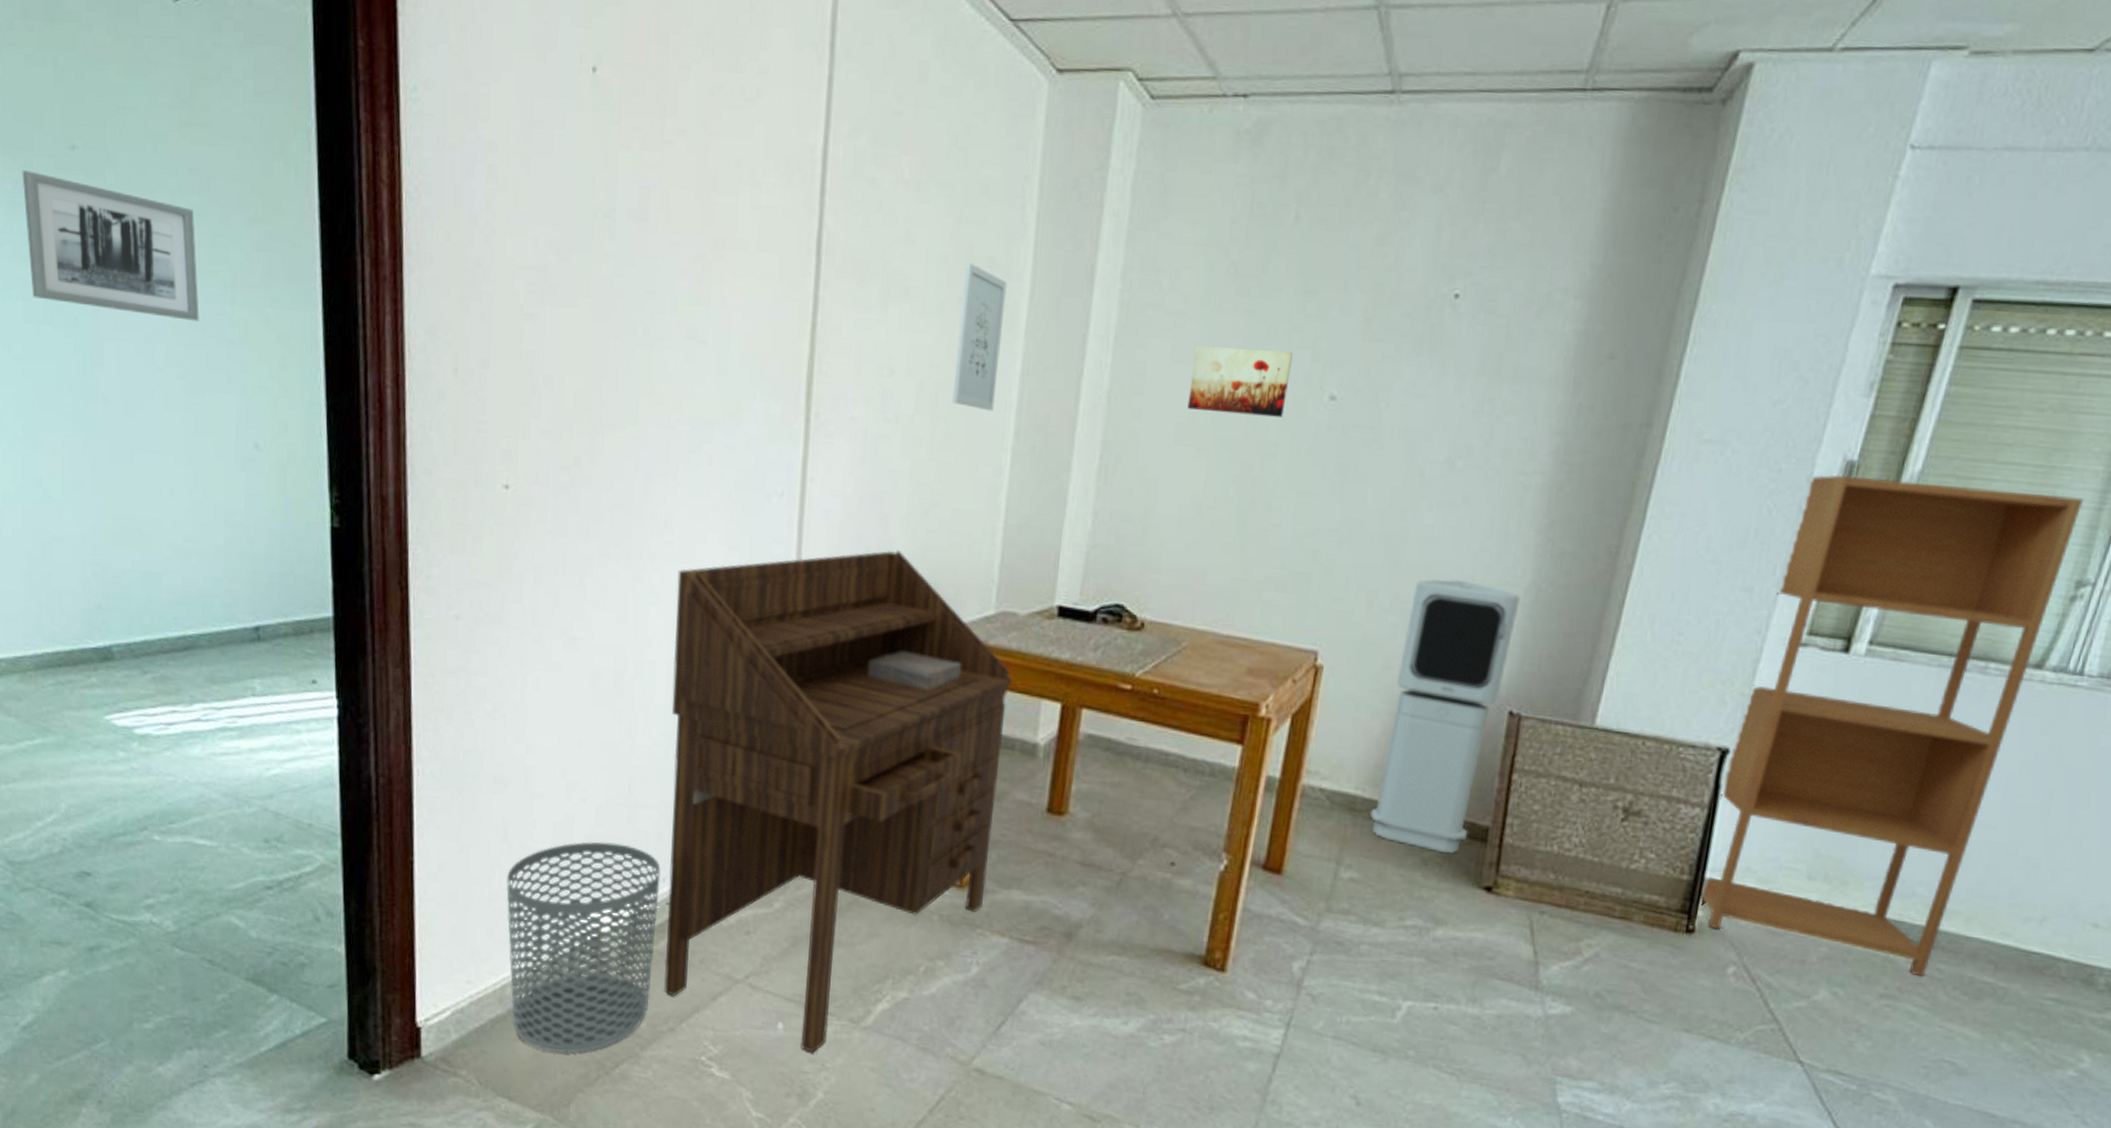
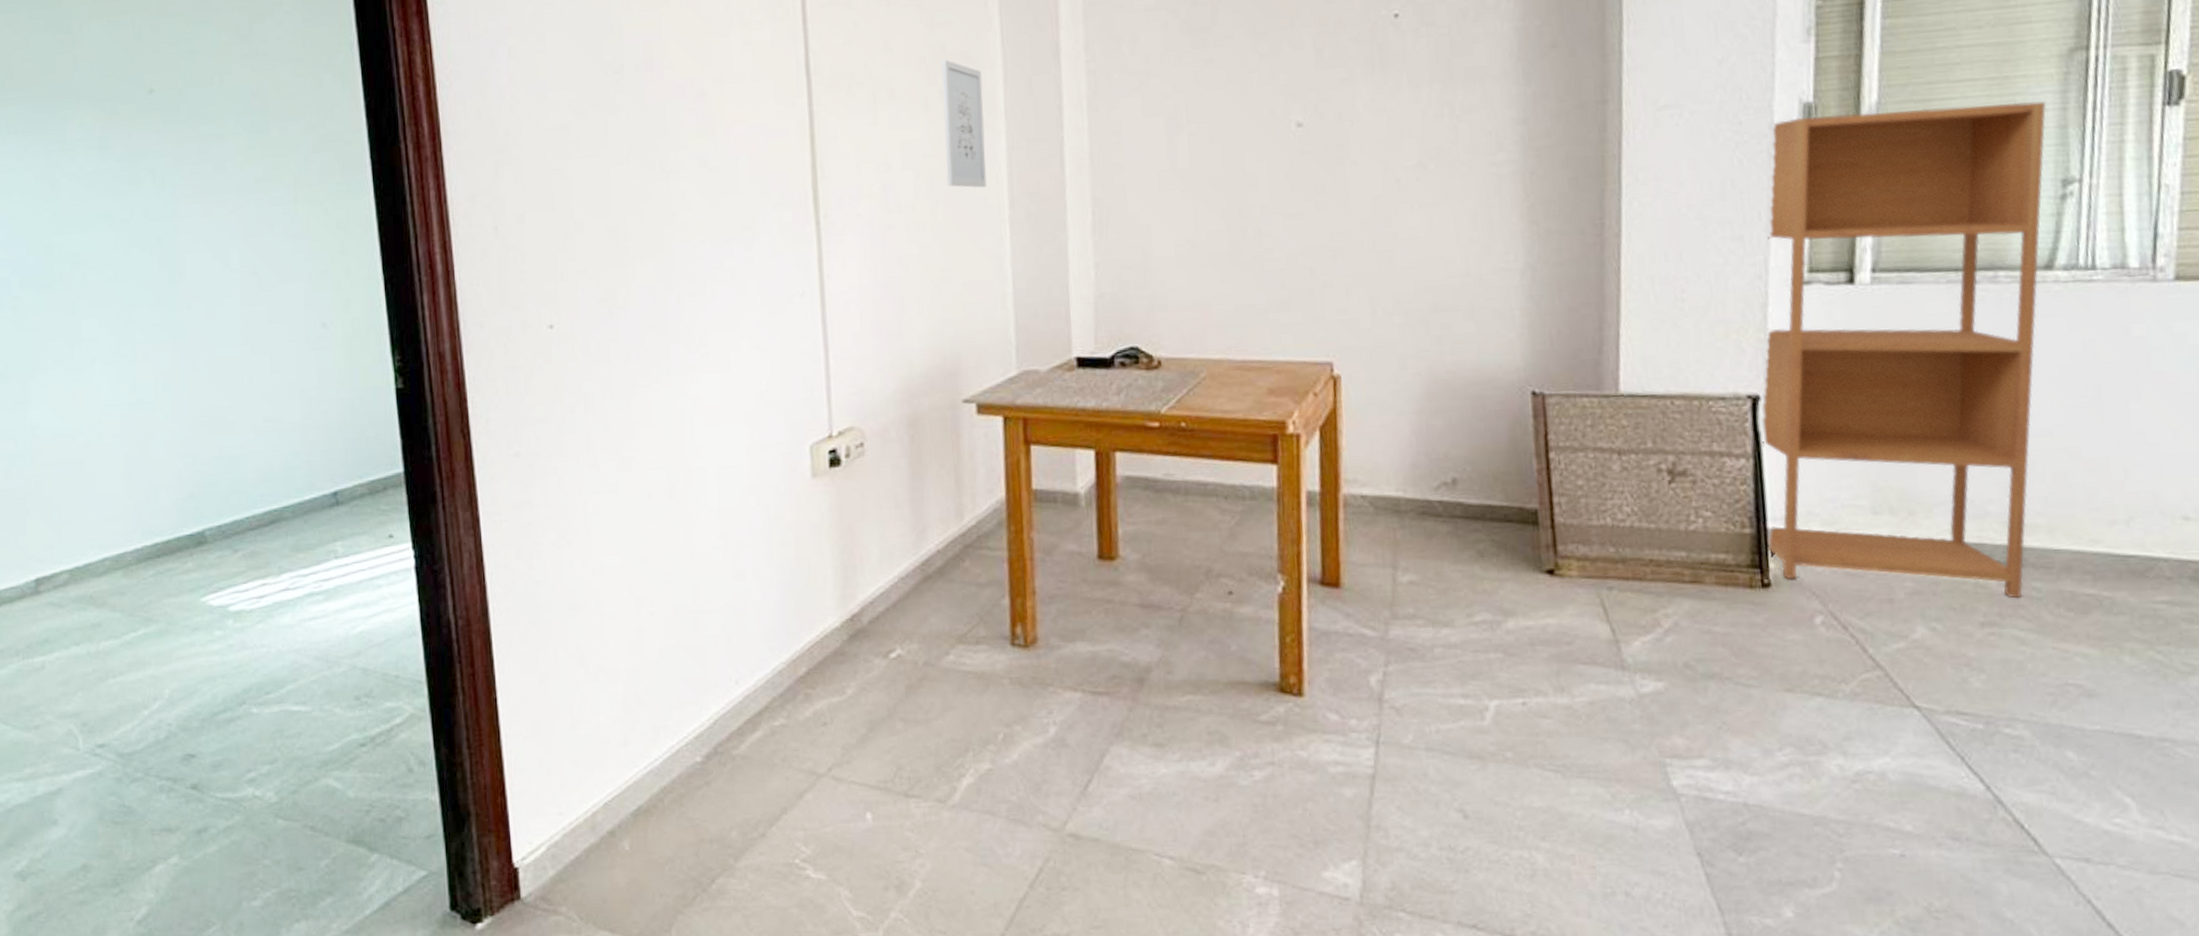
wall art: present [22,170,199,321] -> none [108,117,267,226]
waste bin: present [506,841,661,1054] -> none [587,651,738,876]
desk: present [664,549,1013,1053] -> none [716,327,1050,840]
wall art: present [1187,345,1293,417] -> none [1163,89,1257,156]
air purifier: present [1370,579,1520,854] -> none [1413,273,1519,543]

